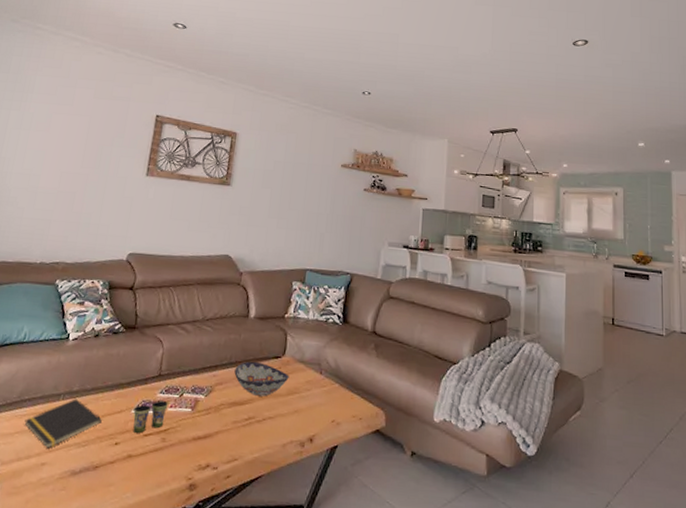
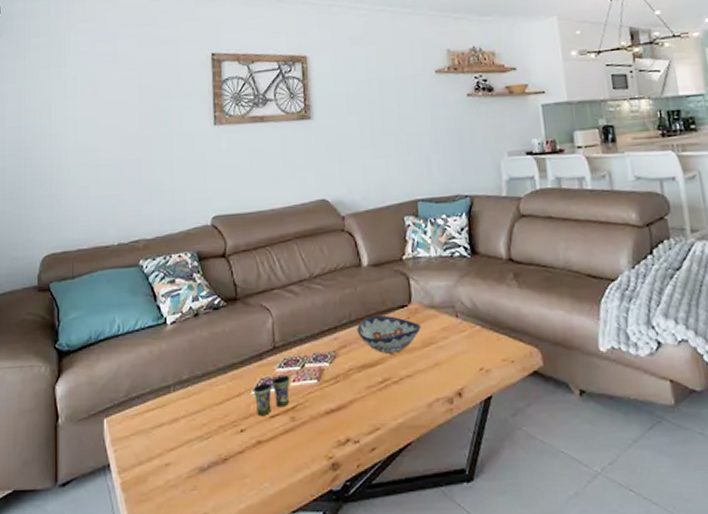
notepad: present [24,398,102,449] -> none [138,388,221,447]

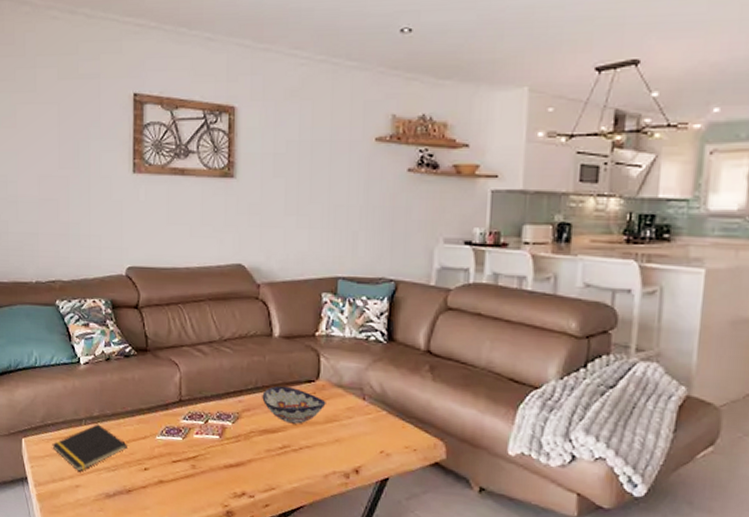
notepad: none [138,388,221,447] -> present [52,424,127,472]
cup: present [253,376,290,415] -> none [158,427,193,459]

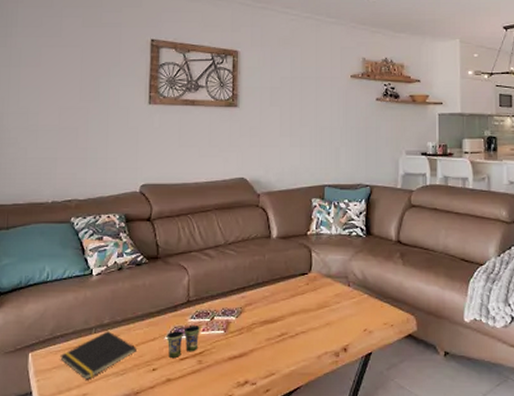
cup: none [158,427,193,459] -> present [166,326,200,358]
decorative bowl: present [262,385,326,424] -> none [262,280,318,313]

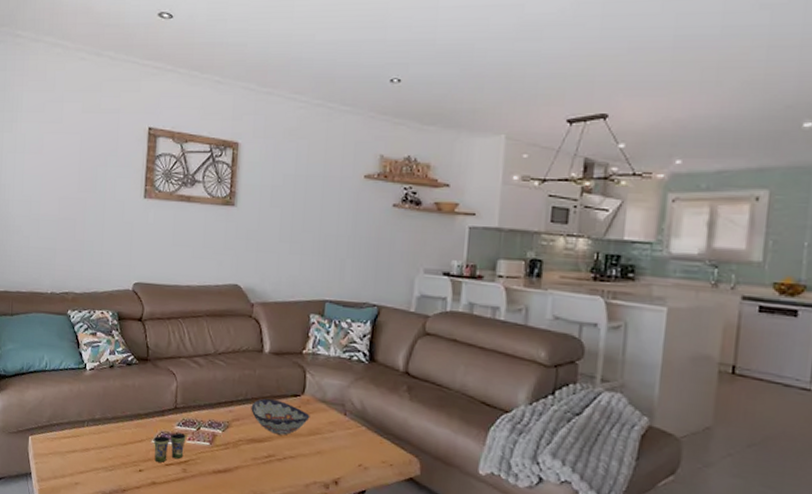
notepad: present [60,331,136,380] -> none [56,426,125,470]
decorative bowl: none [262,280,318,313] -> present [251,398,310,435]

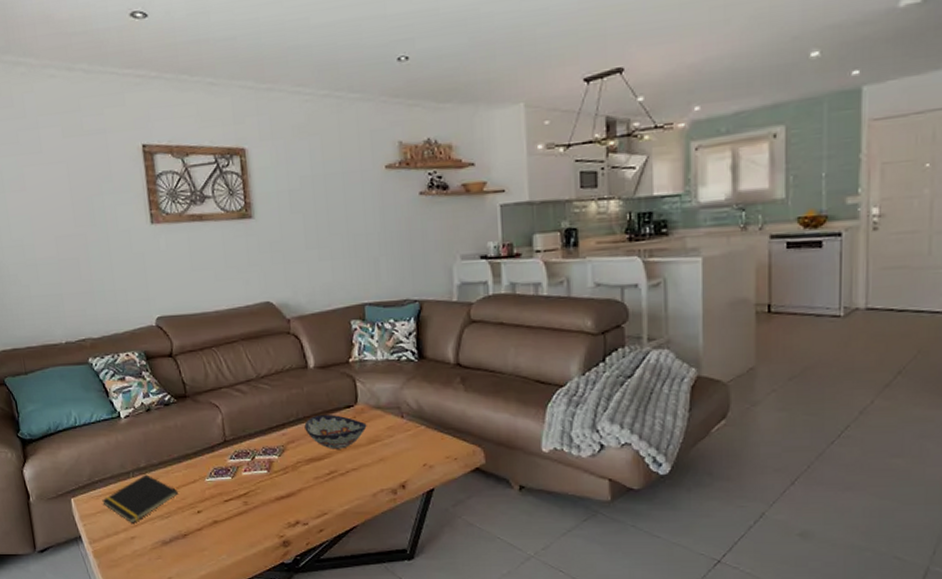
notepad: none [56,426,125,470] -> present [102,474,178,524]
cup: present [153,432,186,462] -> none [207,466,242,499]

